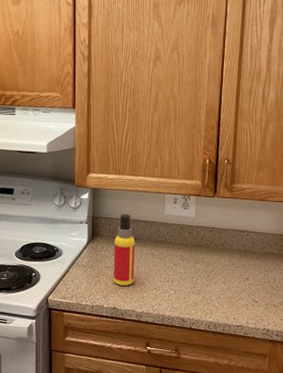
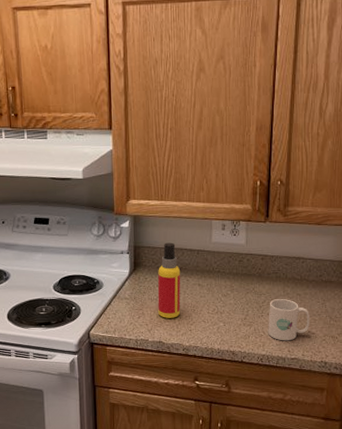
mug: none [215,269,254,309] -> present [268,299,311,341]

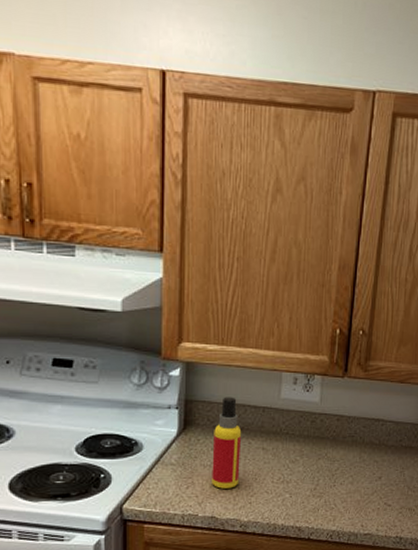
mug: present [268,299,311,341] -> none [340,466,387,515]

